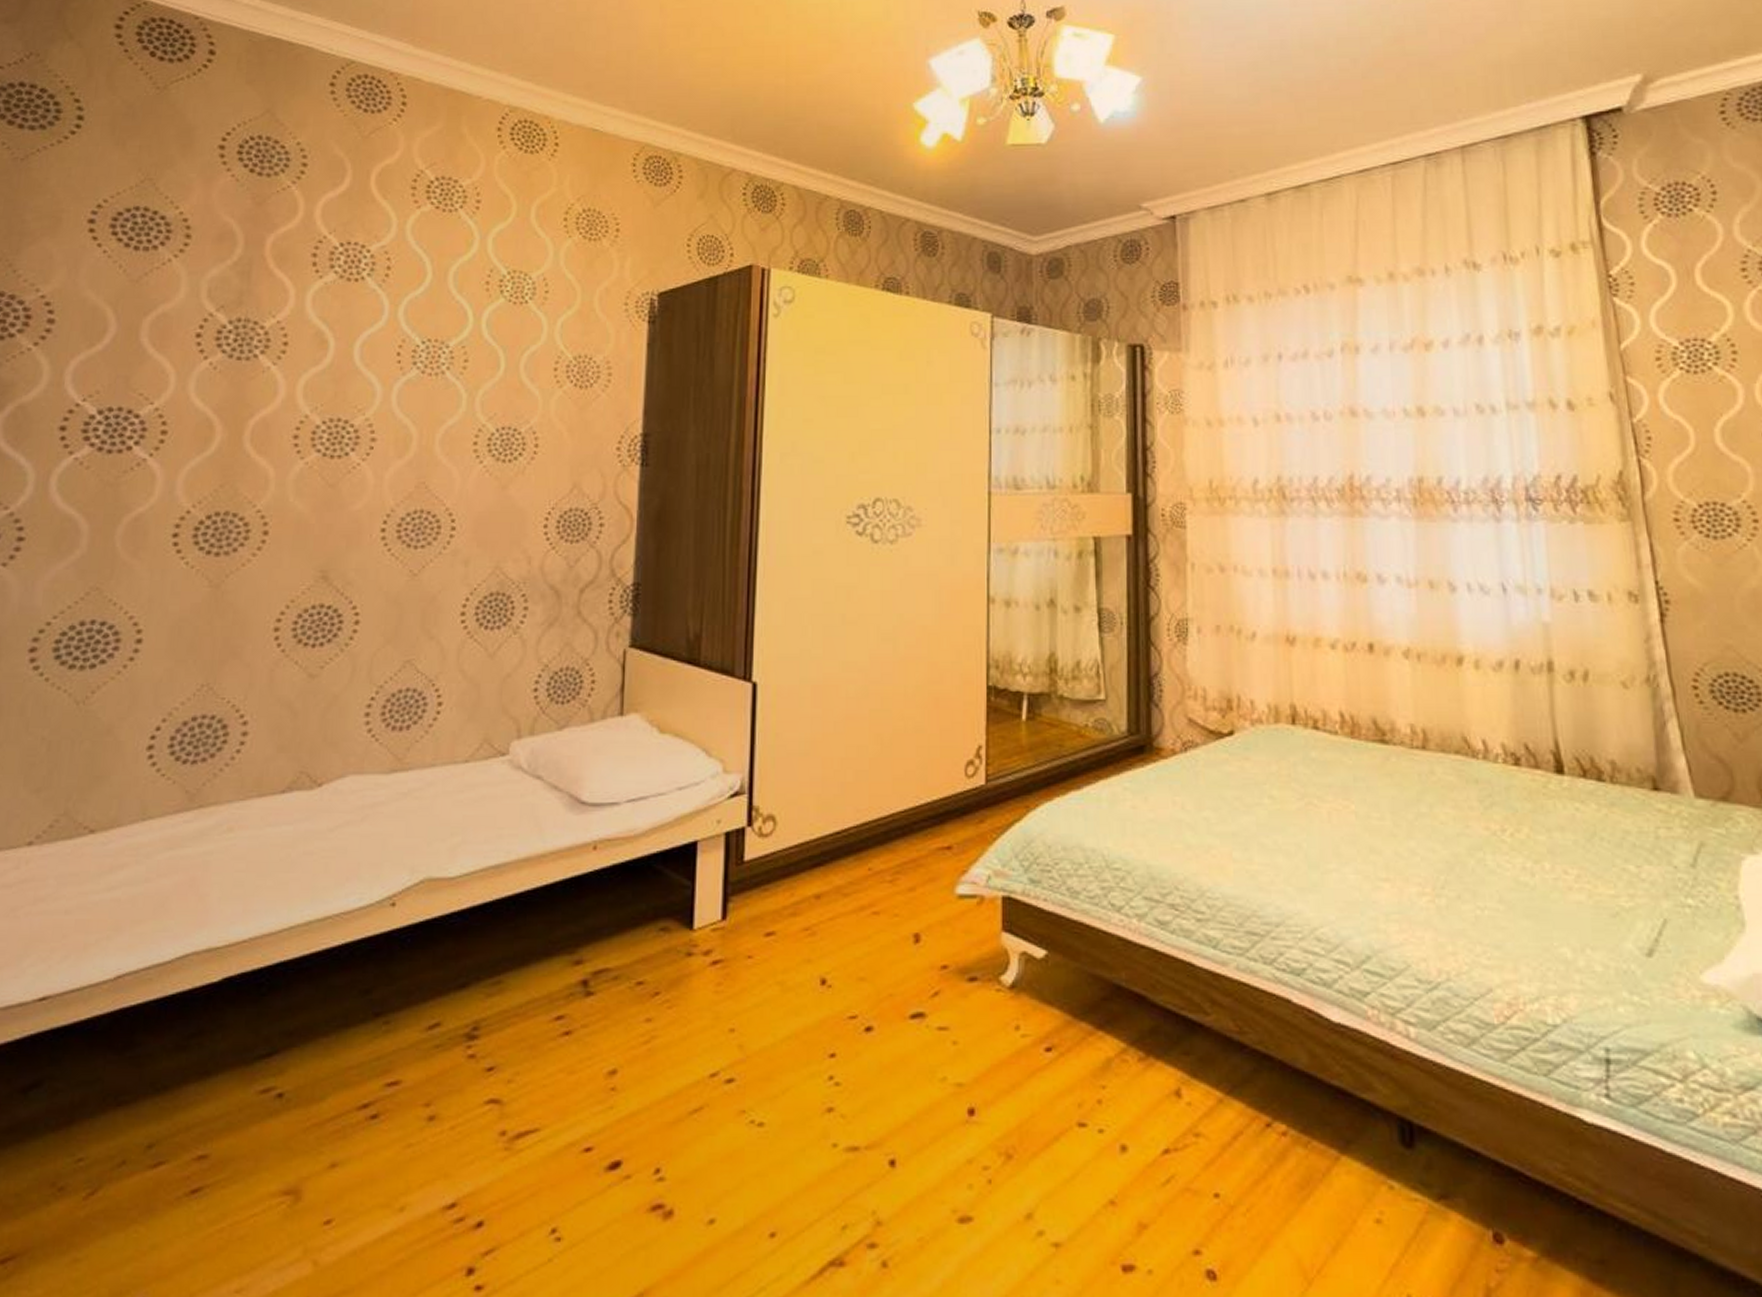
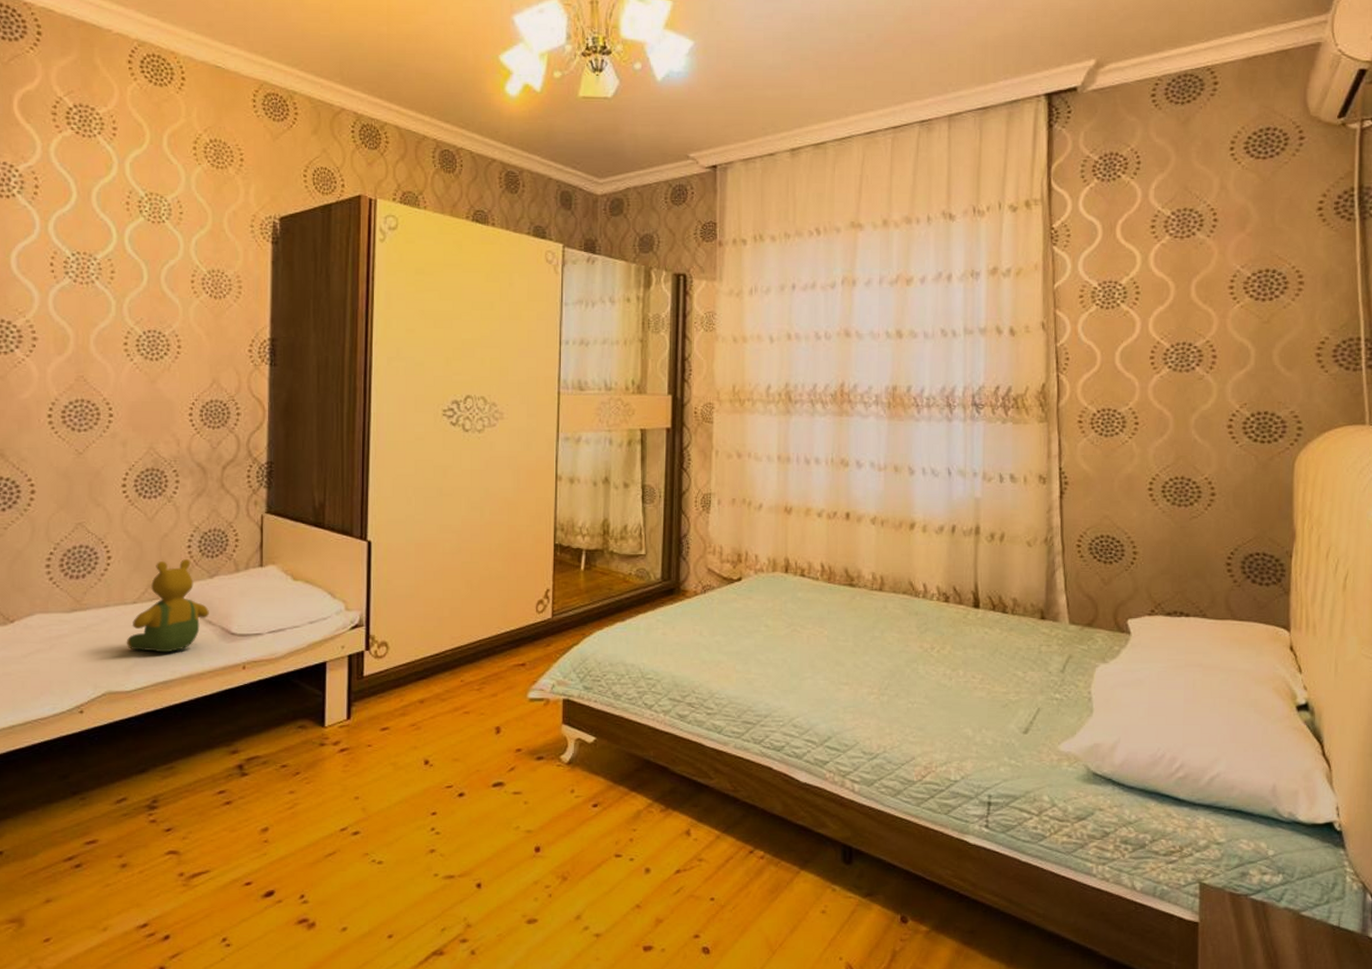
teddy bear: none [453,704,556,827] -> present [126,558,209,653]

